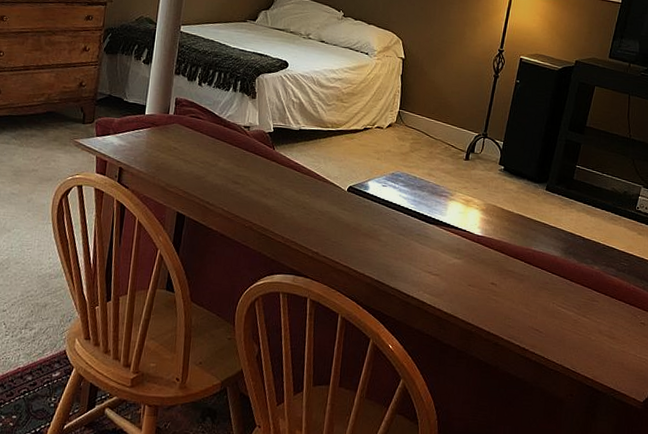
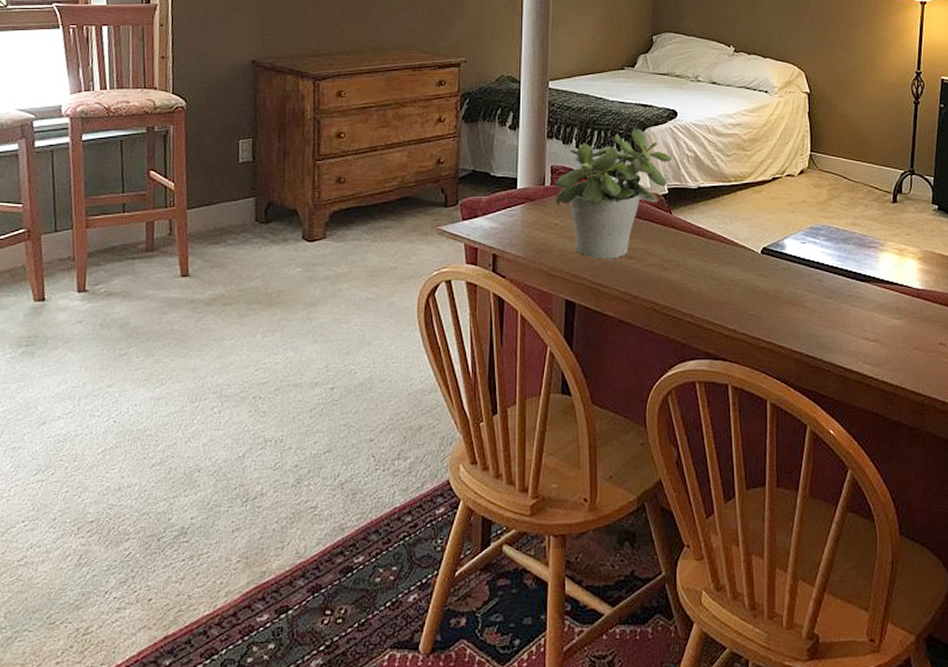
potted plant: none [177,74,280,183] -> present [554,129,672,260]

